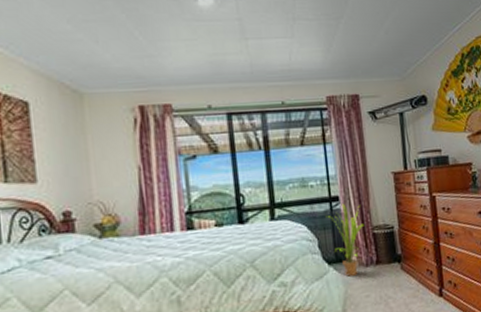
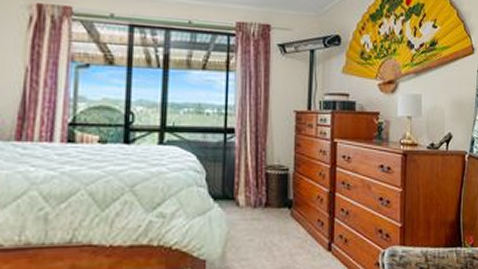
house plant: present [326,203,365,277] -> none [218,137,258,216]

